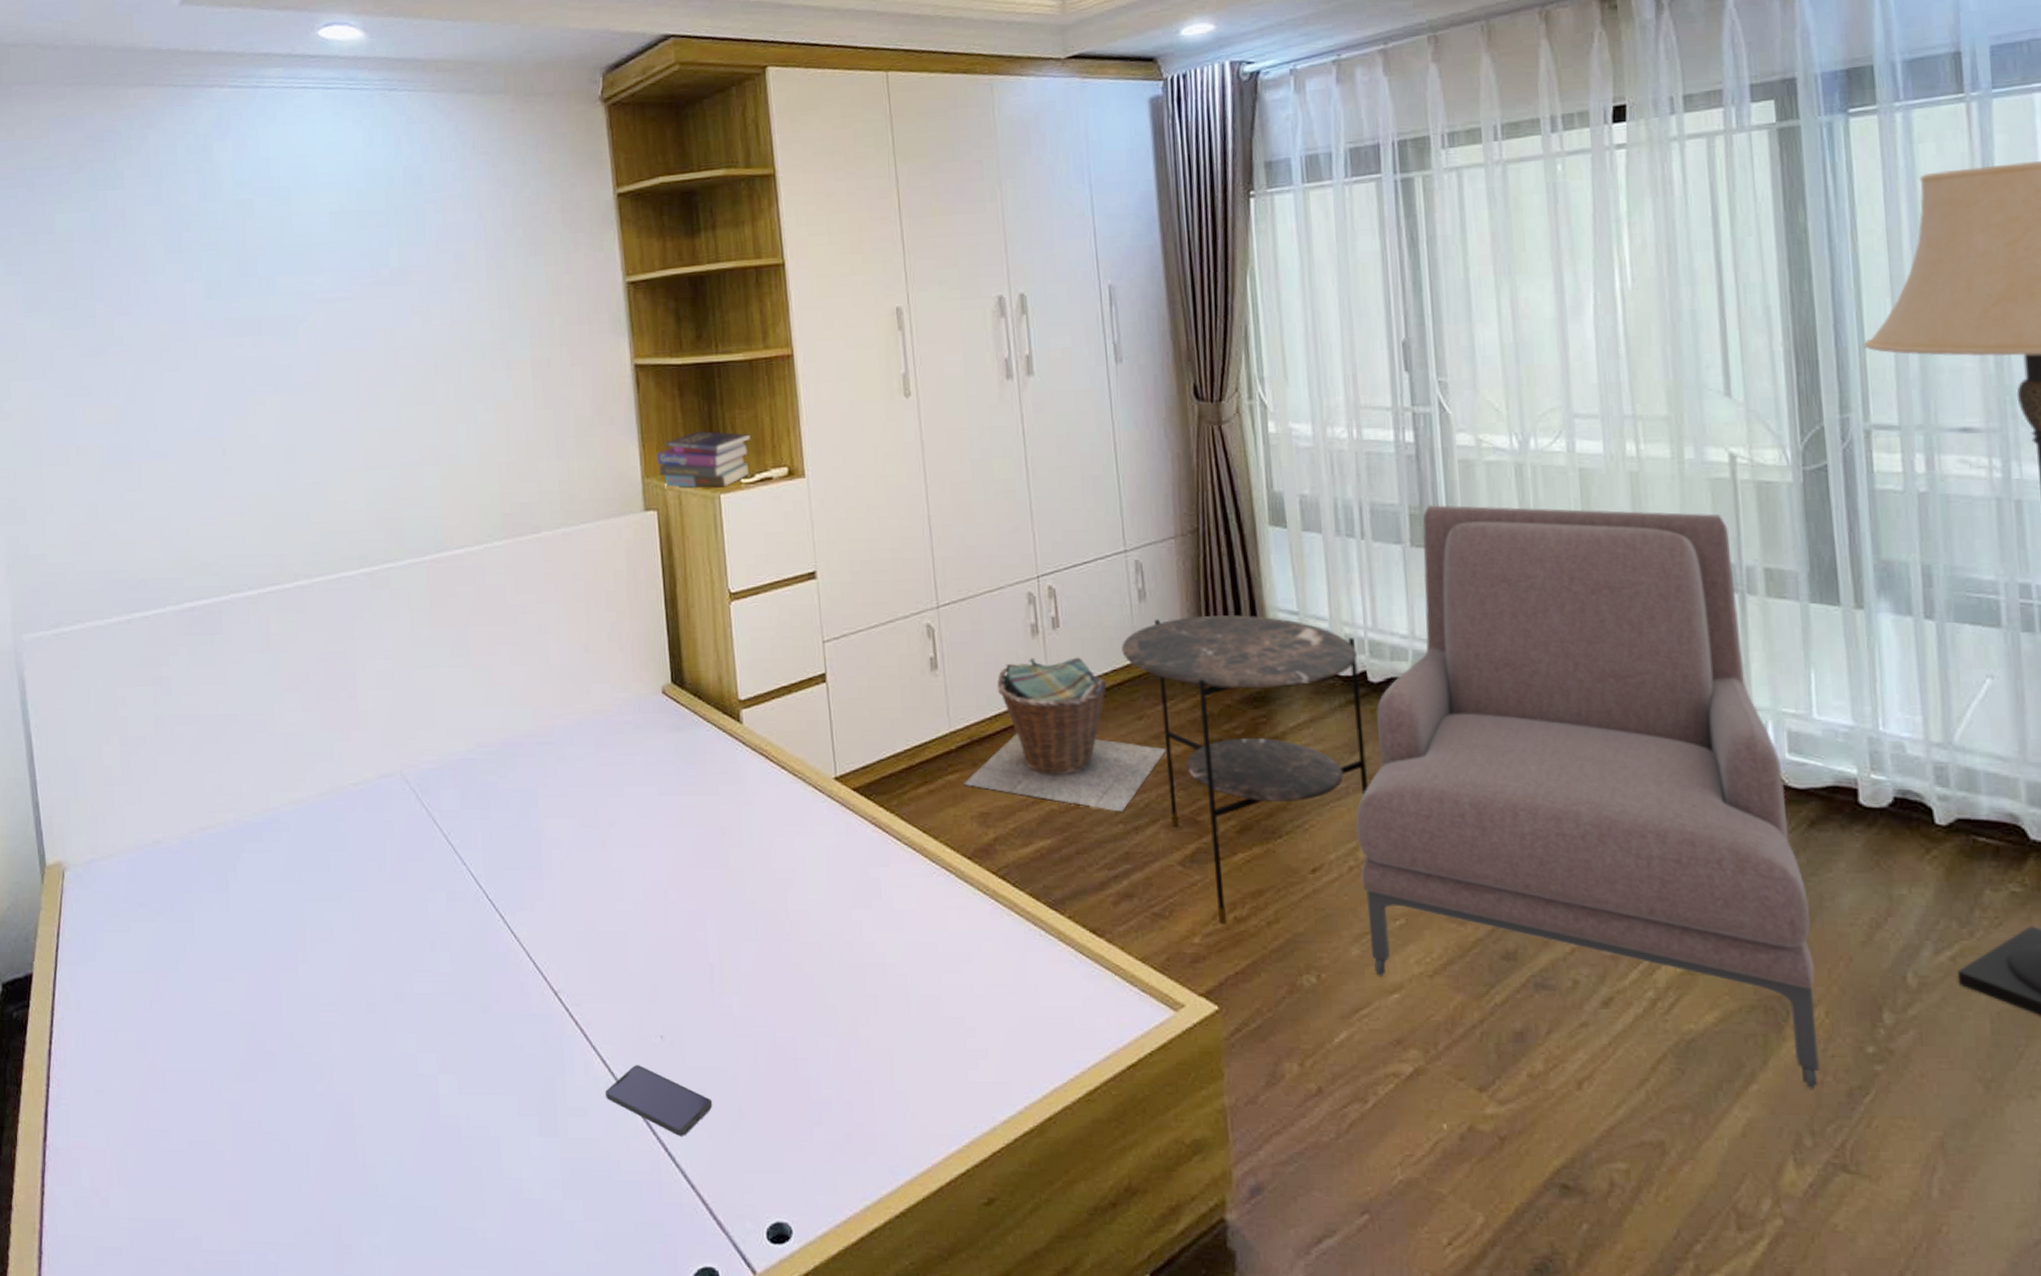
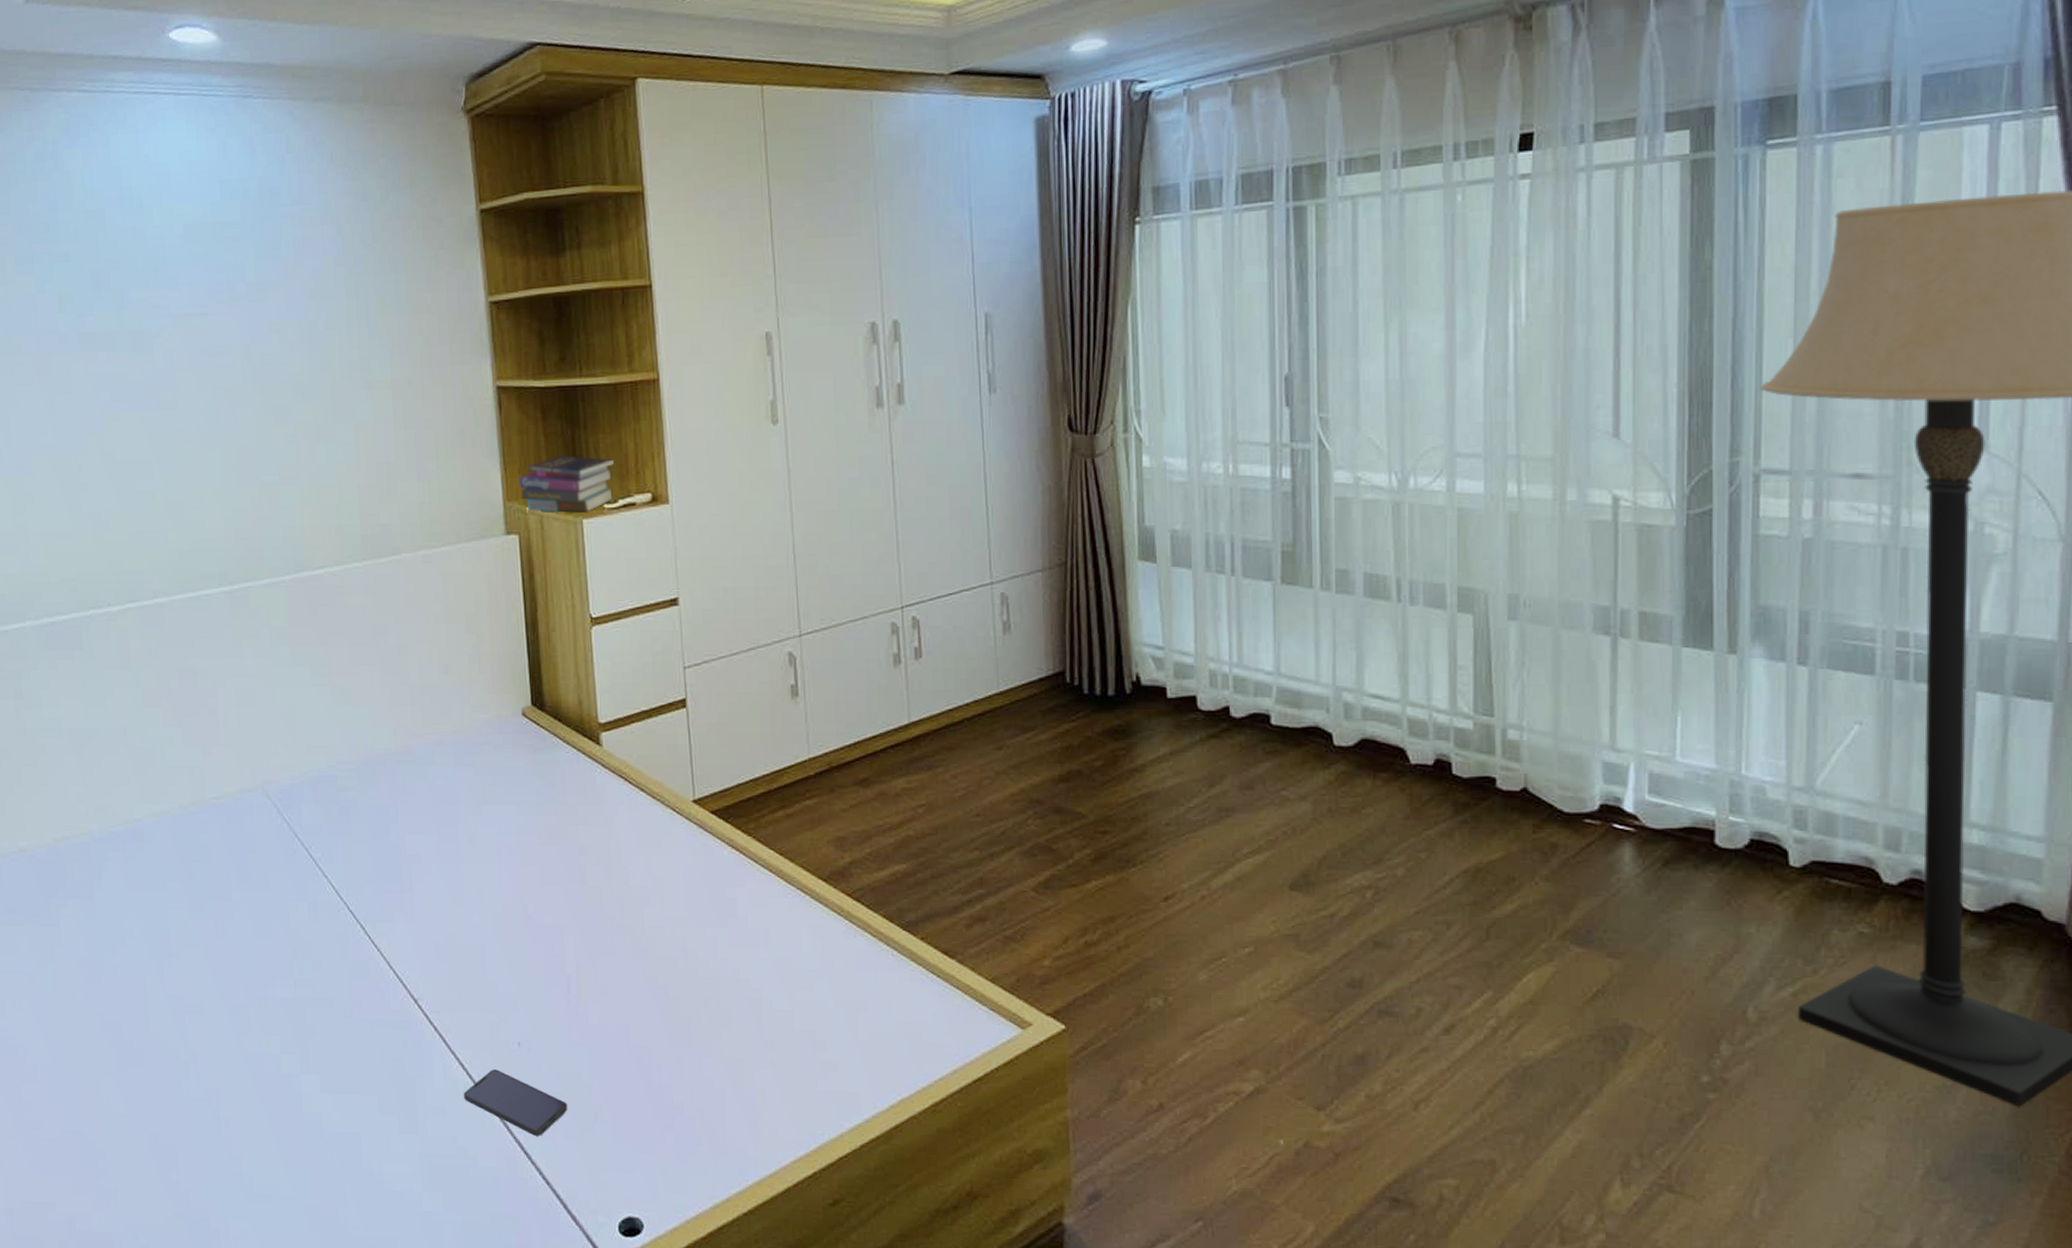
laundry basket: present [964,657,1166,812] -> none [821,687,1025,839]
side table: present [1121,614,1368,923] -> none [984,648,1225,947]
armchair: present [1356,505,1819,1089] -> none [1210,542,1657,1115]

